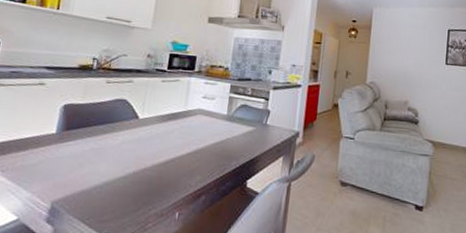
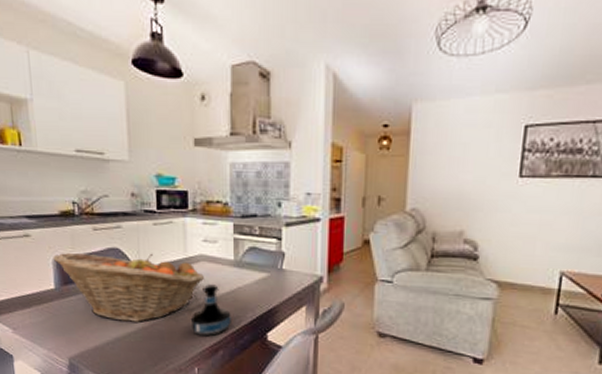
fruit basket: none [61,101,199,168] -> present [53,253,204,322]
tequila bottle: none [178,135,218,183] -> present [190,284,231,337]

